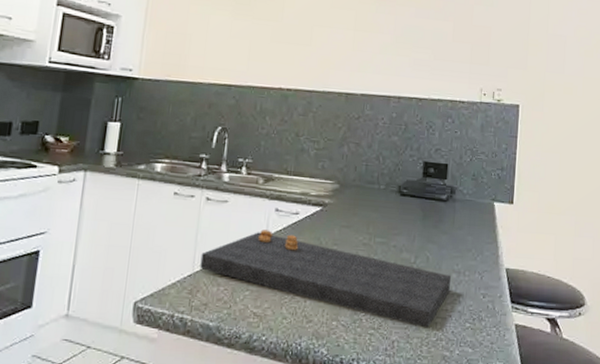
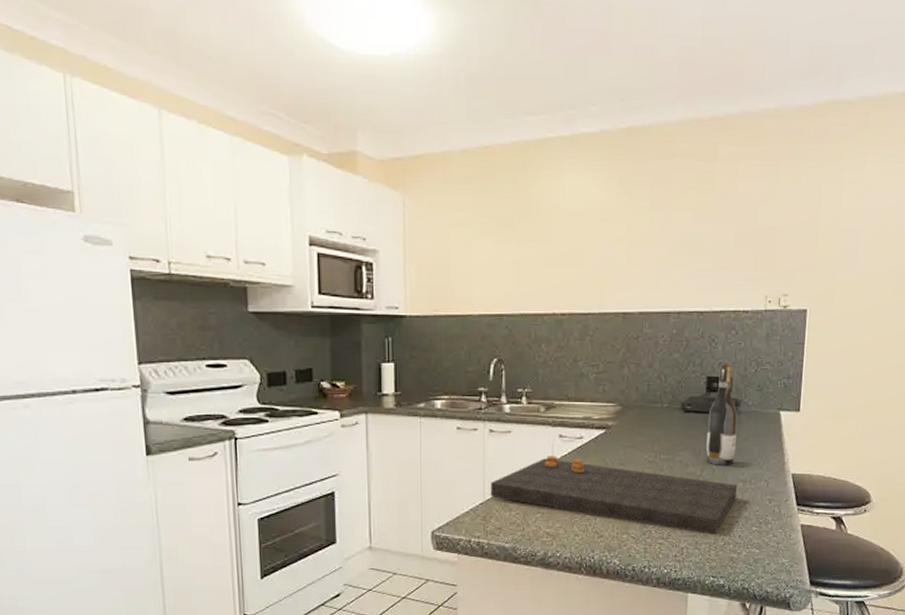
wine bottle: none [420,149,453,254] -> present [706,362,737,465]

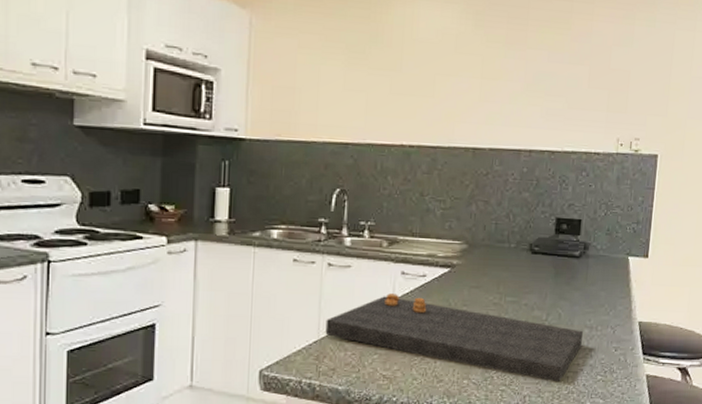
wine bottle: present [706,362,737,465] -> none [552,204,586,311]

